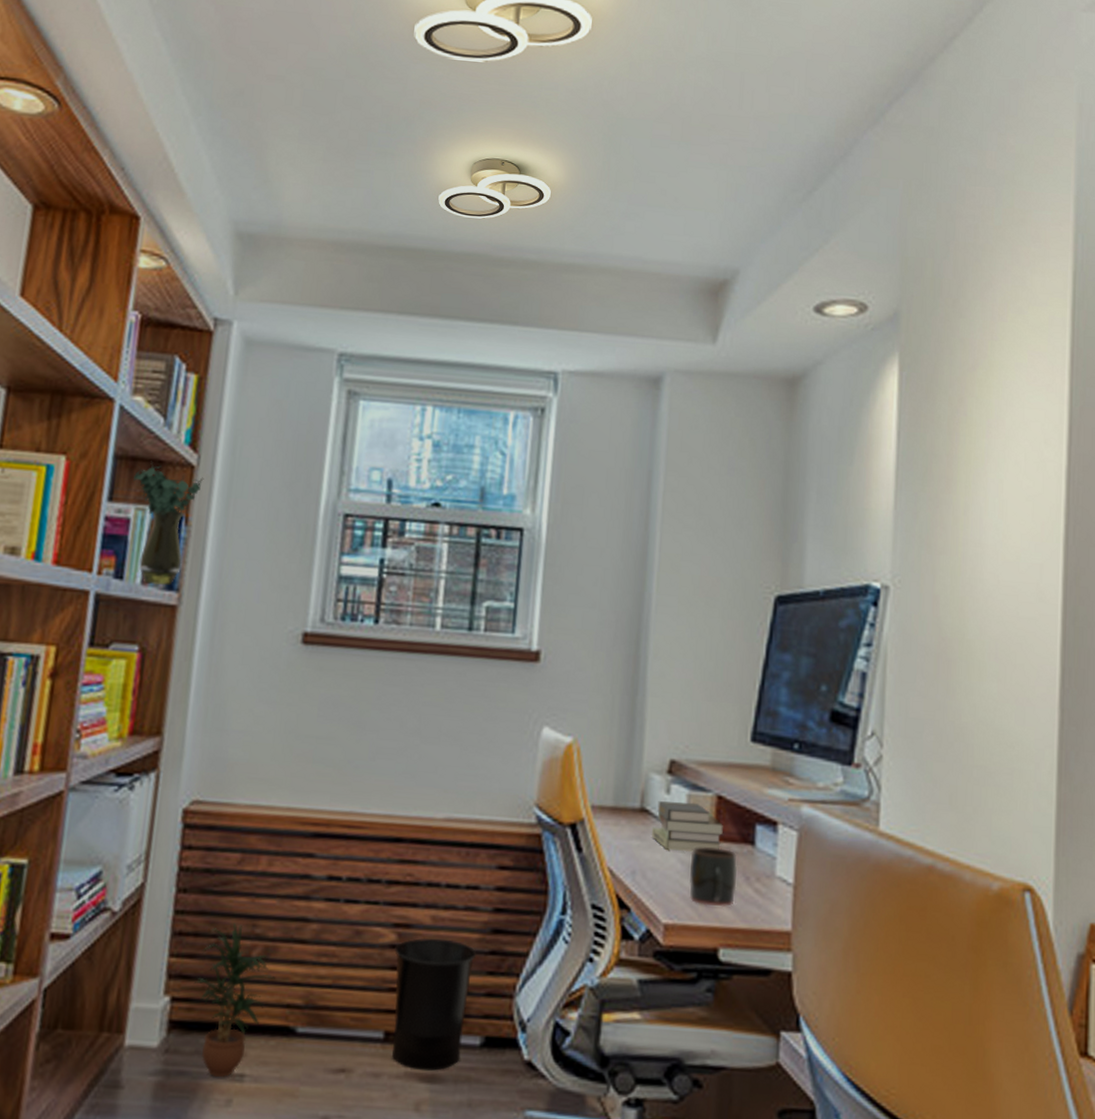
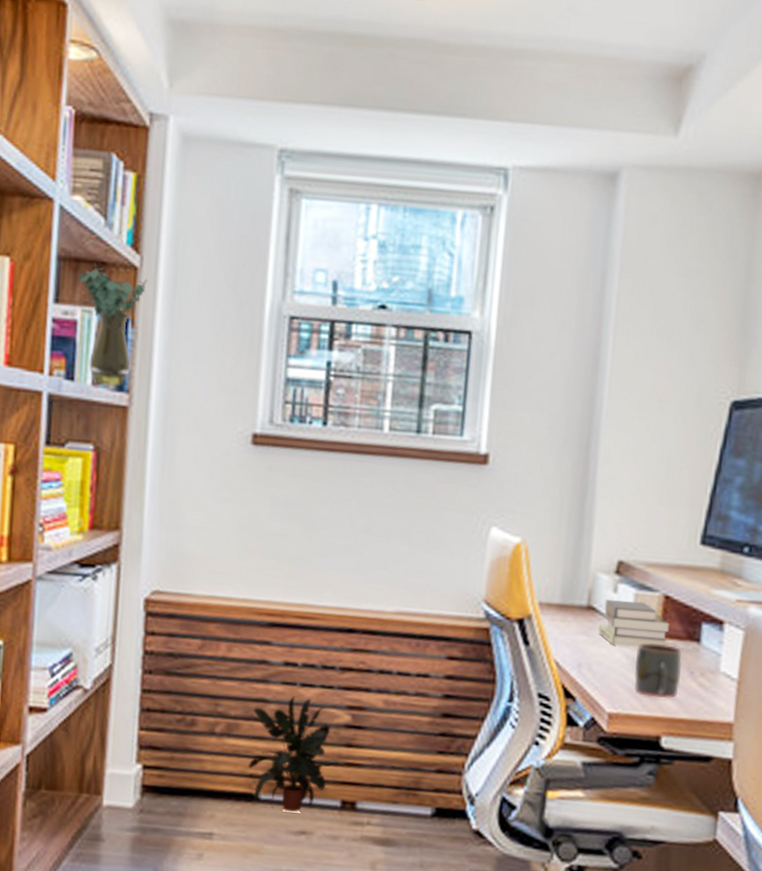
potted plant: present [193,922,275,1077] -> none [163,701,238,835]
potted plant: none [285,914,388,1047] -> present [248,696,344,812]
waste bin: present [392,937,477,1071] -> none [349,719,427,835]

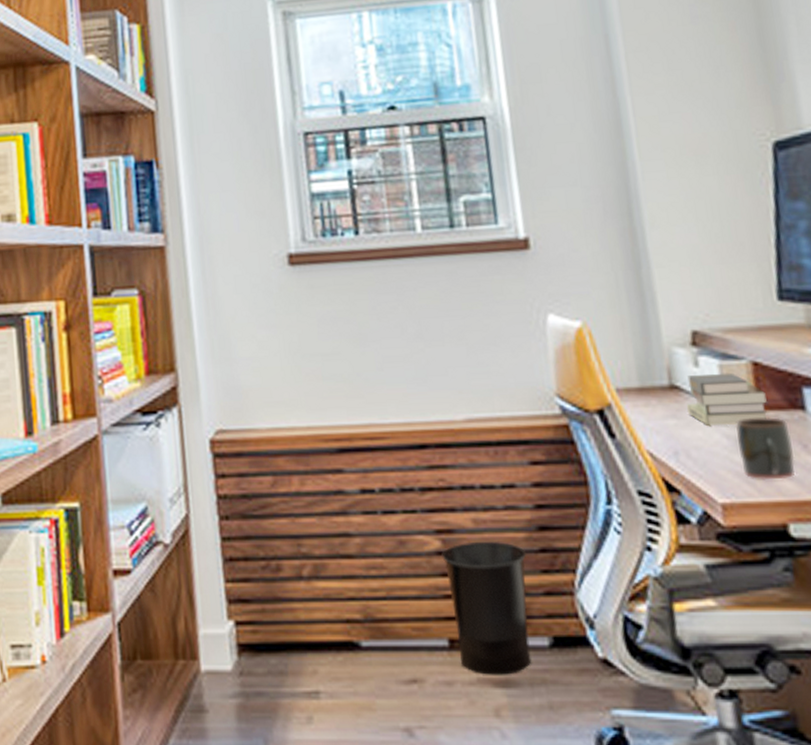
vase: present [78,262,148,387] -> none [101,113,165,230]
potted plant: present [248,696,344,812] -> none [337,526,444,659]
waste bin: none [349,719,427,835] -> present [441,541,532,675]

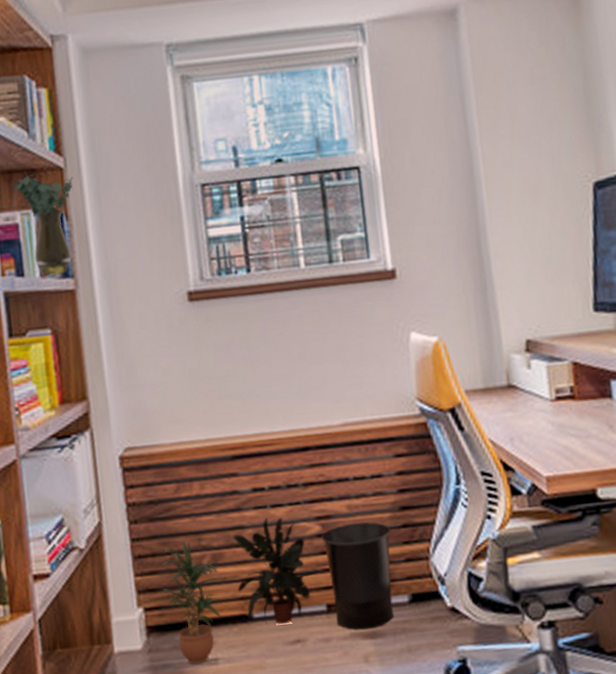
vase: none [101,113,165,230] -> present [13,171,74,276]
potted plant: none [253,544,330,695] -> present [160,540,227,664]
potted plant: none [337,526,444,659] -> present [233,517,323,625]
books: present [687,372,768,426] -> none [521,372,583,416]
mug: present [735,417,795,480] -> none [558,405,603,456]

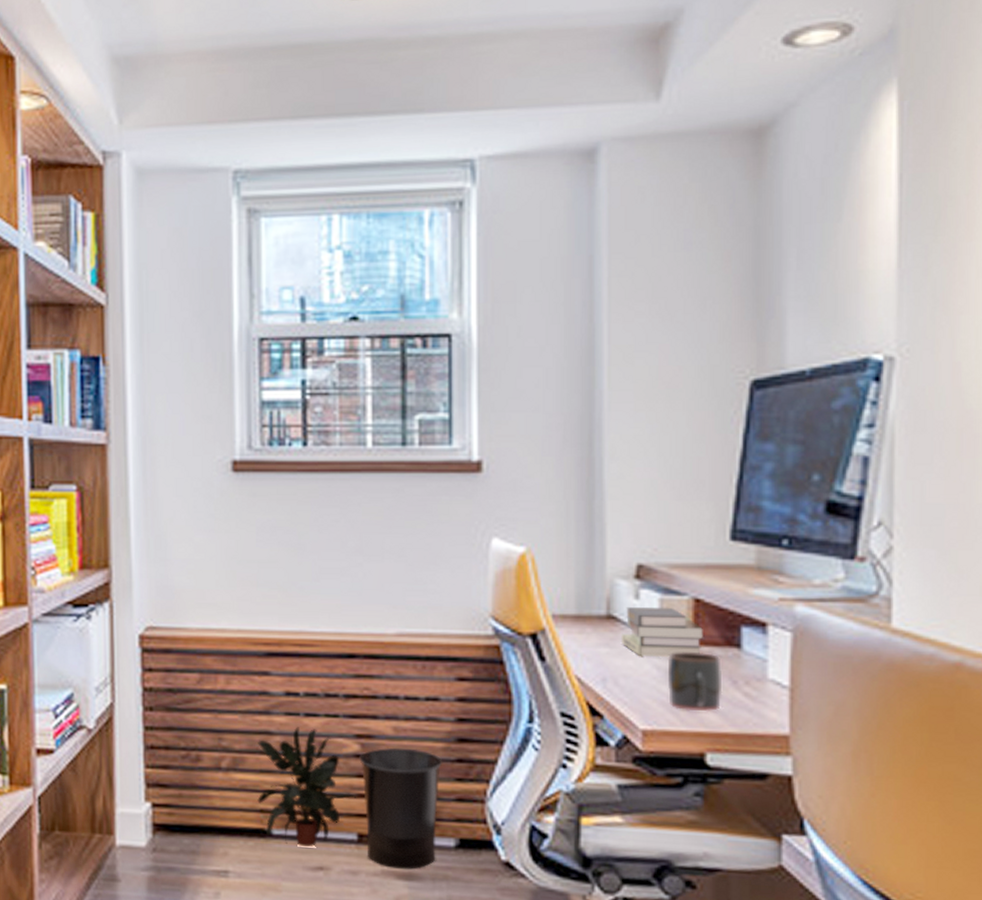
vase: present [13,171,74,276] -> none [48,305,115,425]
potted plant: present [160,540,227,664] -> none [170,736,246,873]
books: none [521,372,583,416] -> present [622,606,703,658]
mug: none [558,405,603,456] -> present [667,652,723,712]

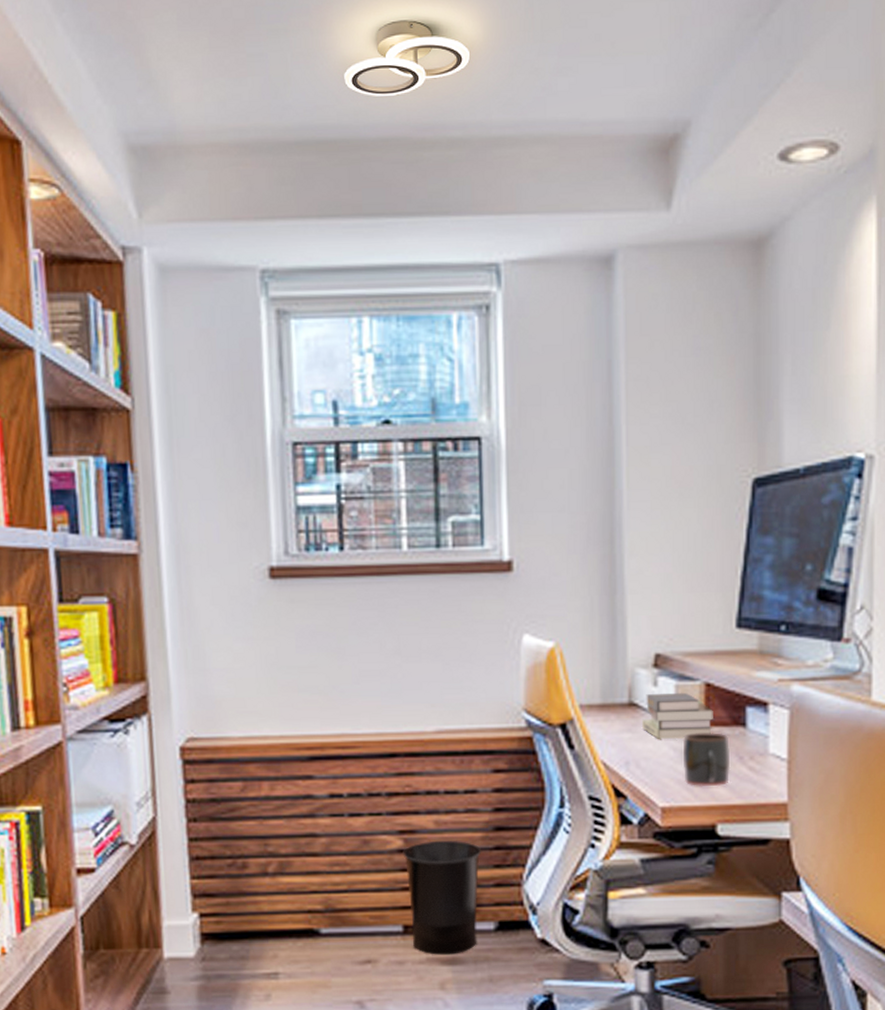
potted plant: present [257,727,357,848] -> none [303,827,402,943]

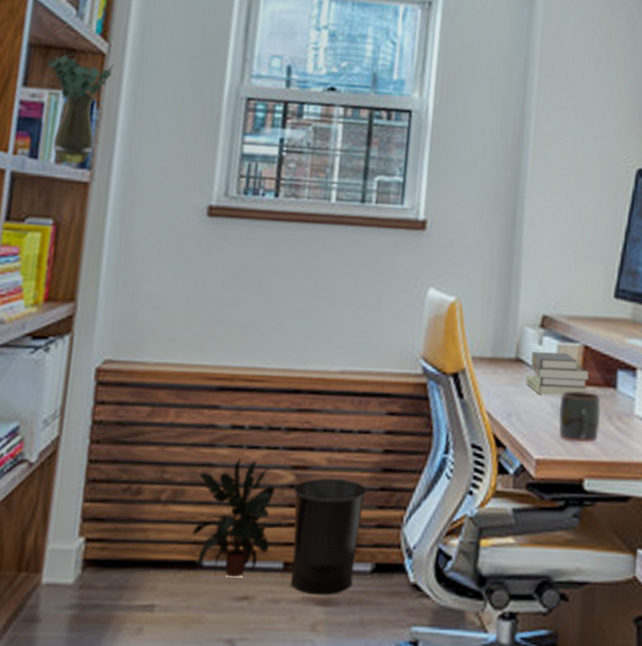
vase: none [70,409,142,535] -> present [47,49,115,164]
potted plant: none [303,827,402,943] -> present [192,459,287,578]

